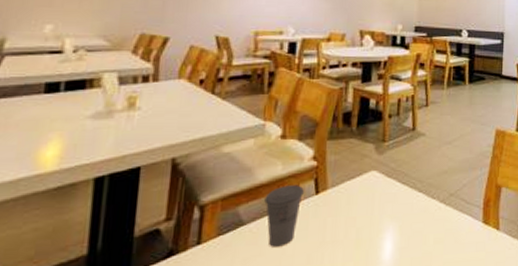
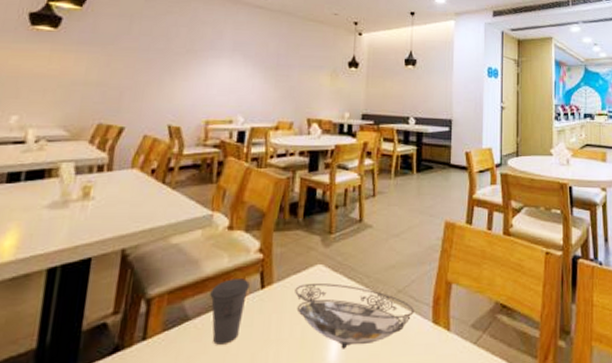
dish: none [349,188,465,249] -> present [295,283,414,349]

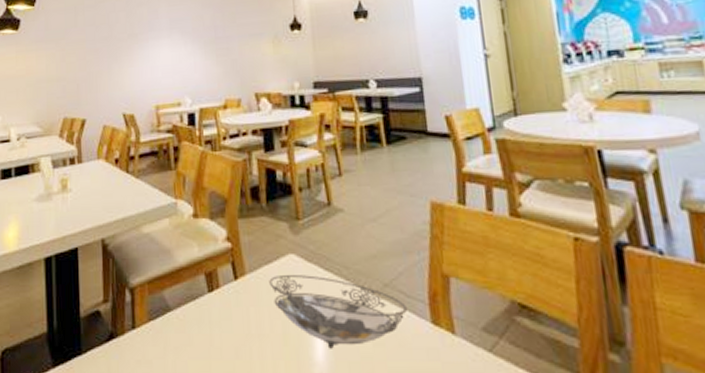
cup: present [210,278,250,345] -> none [186,269,223,337]

